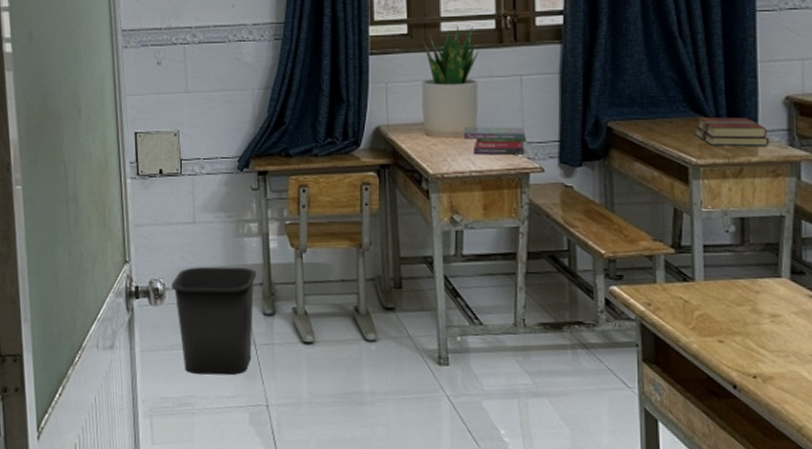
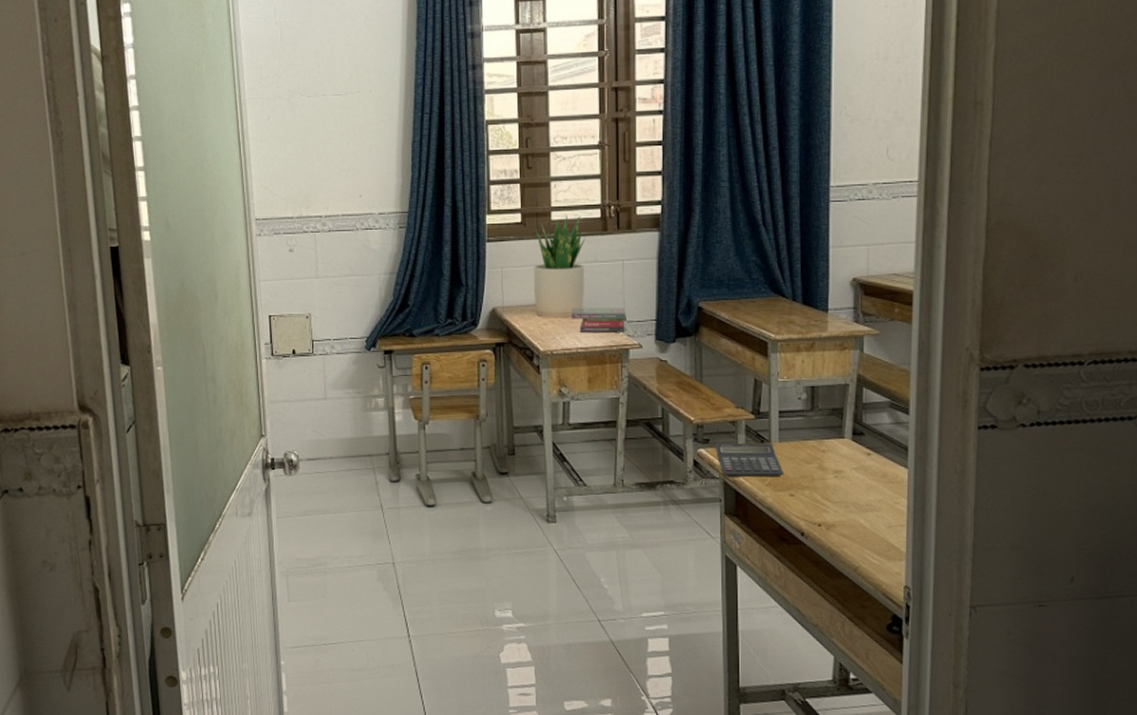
waste bin: present [172,266,257,375] -> none [305,438,383,537]
calculator: none [629,279,710,321] -> present [715,442,783,477]
books: present [694,117,770,146] -> none [773,297,838,323]

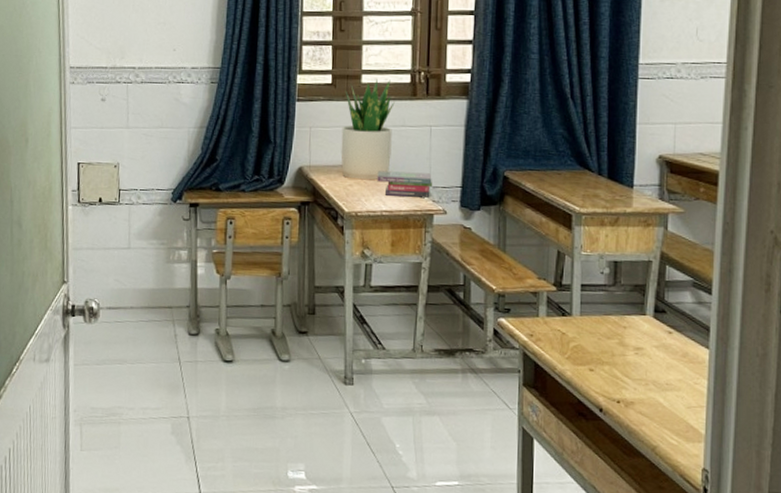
calculator: present [715,442,783,477] -> none [515,313,583,351]

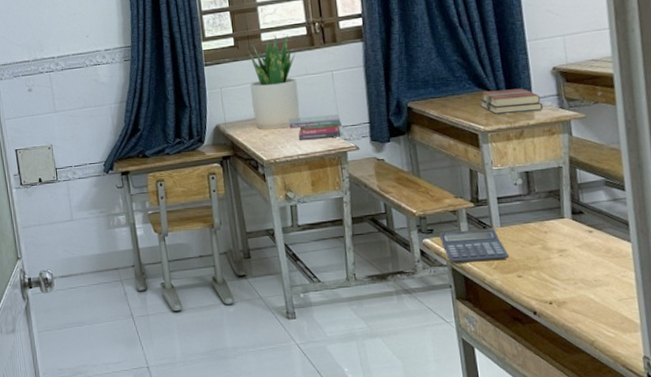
calculator: none [515,313,583,351] -> present [439,228,509,263]
books: none [579,171,643,199] -> present [480,88,544,114]

